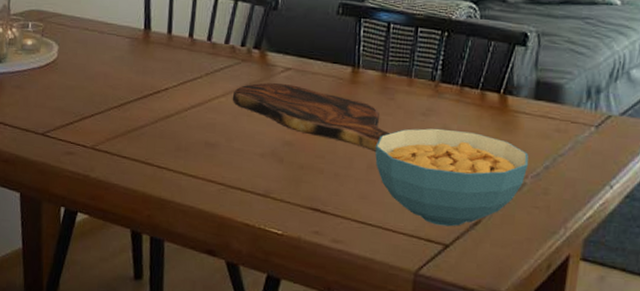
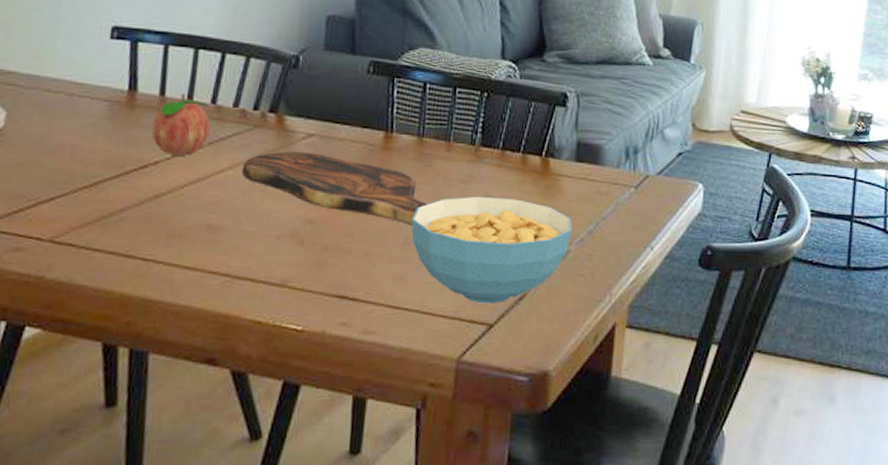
fruit: none [162,32,208,84] -> present [151,94,211,156]

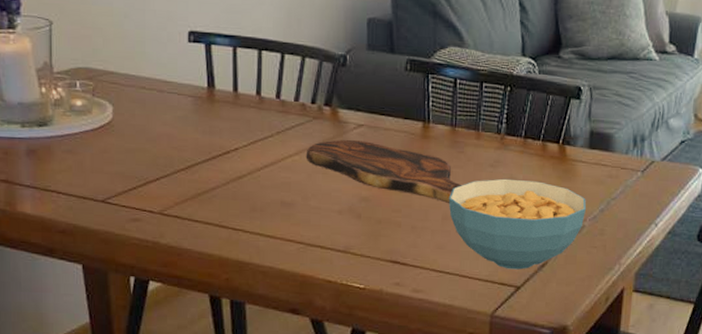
fruit: present [151,94,211,156] -> none [230,90,278,143]

